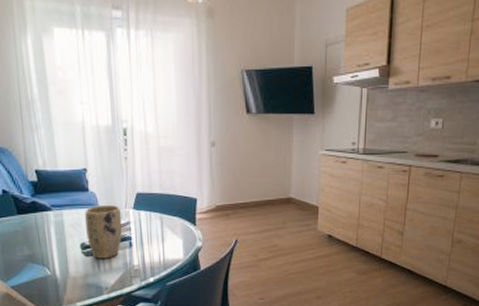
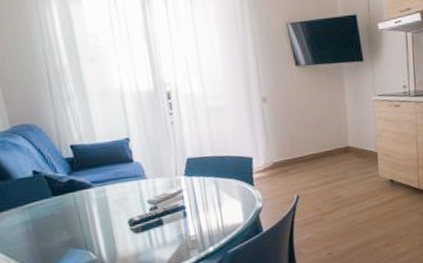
plant pot: present [85,204,123,259] -> none [130,174,175,234]

